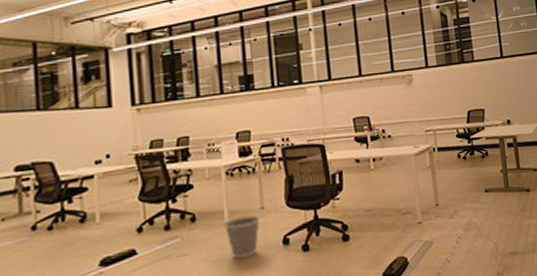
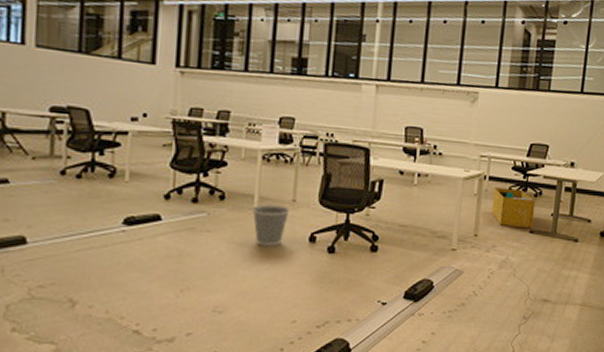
storage bin: none [445,153,487,191] -> present [491,187,536,229]

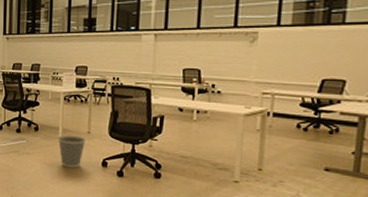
storage bin: present [491,187,536,229] -> none [277,124,331,167]

